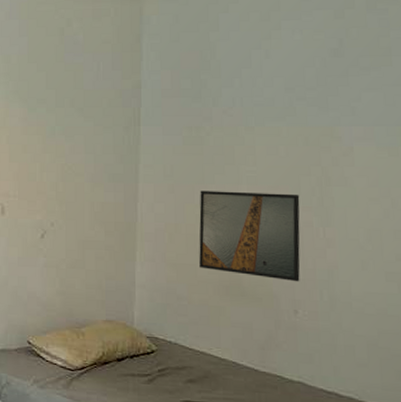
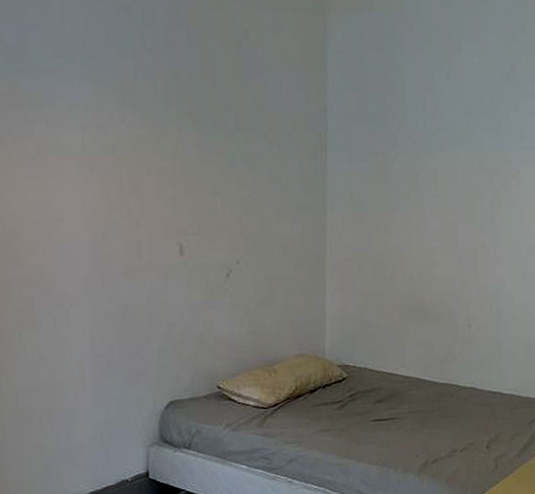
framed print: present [199,191,300,282] -> none [385,216,475,299]

